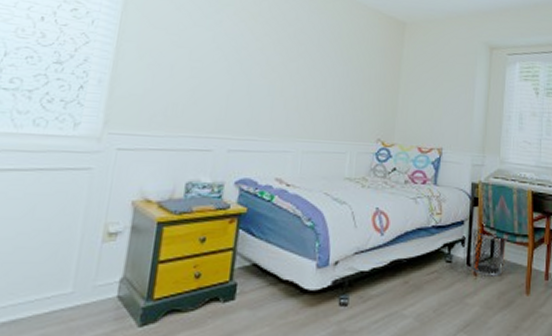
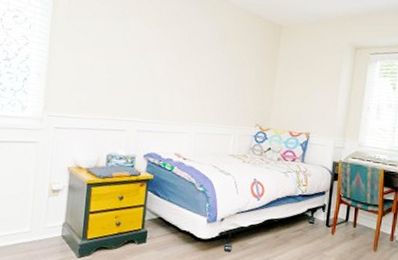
waste bin: present [470,227,506,277] -> none [329,197,360,236]

